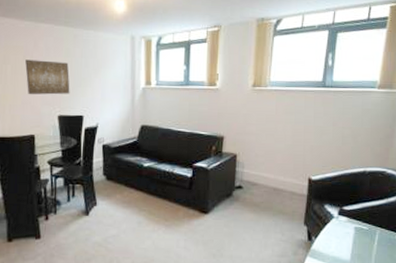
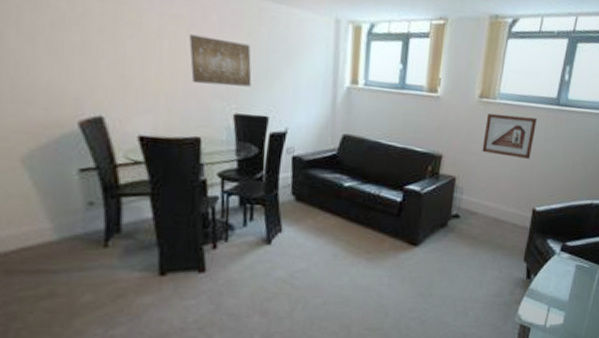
picture frame: none [258,98,306,135] -> present [482,113,537,159]

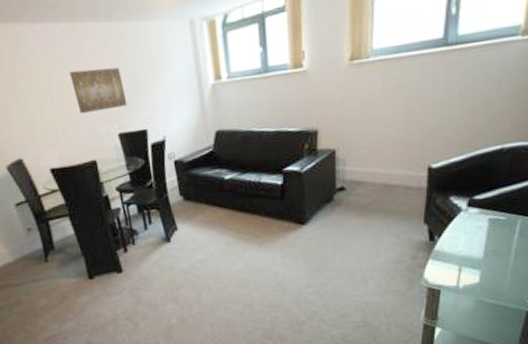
picture frame: present [482,113,537,159] -> none [360,67,421,118]

